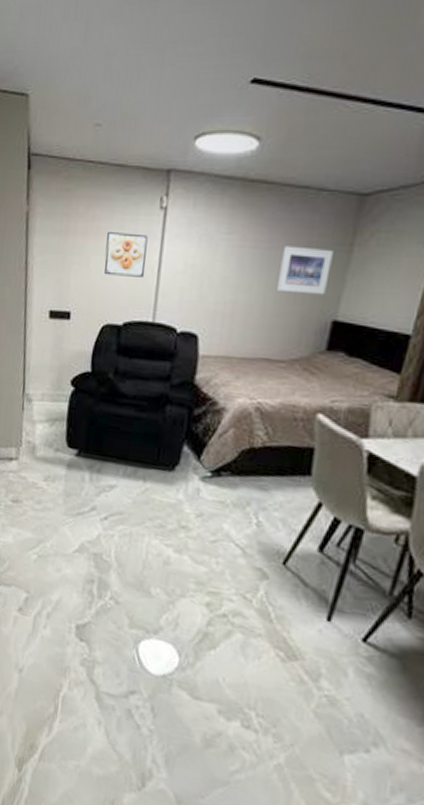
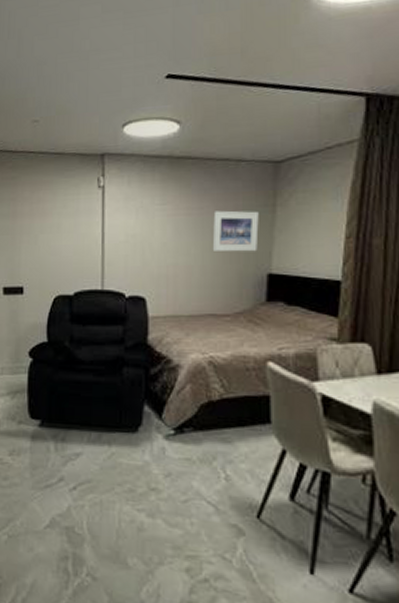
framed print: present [104,232,148,278] -> none [51,211,90,250]

